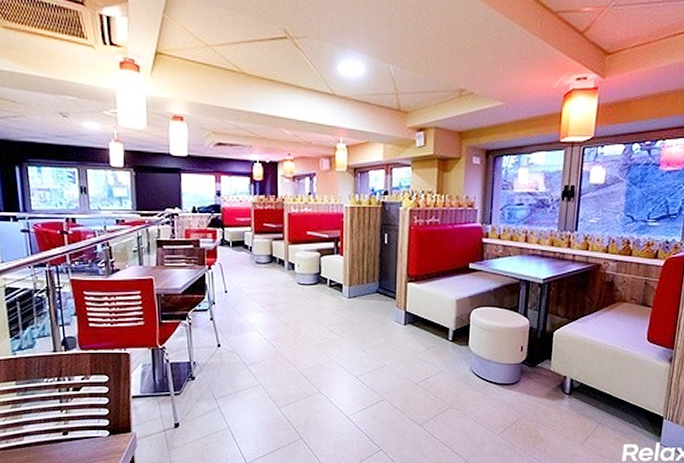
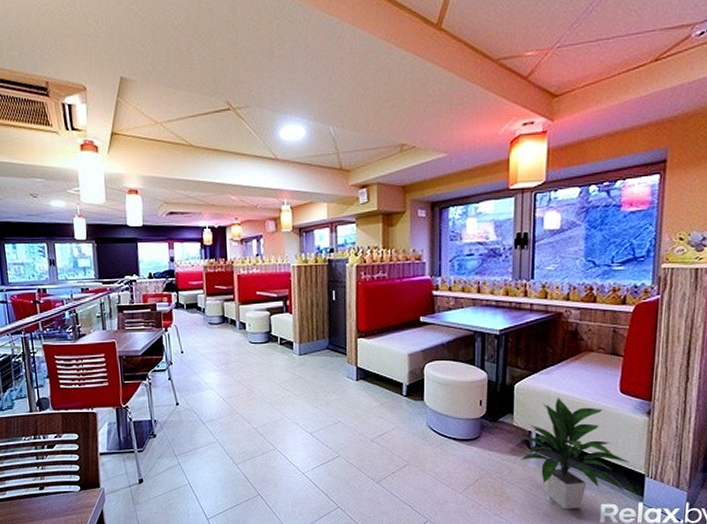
indoor plant: none [554,344,651,450] -> present [518,397,630,509]

